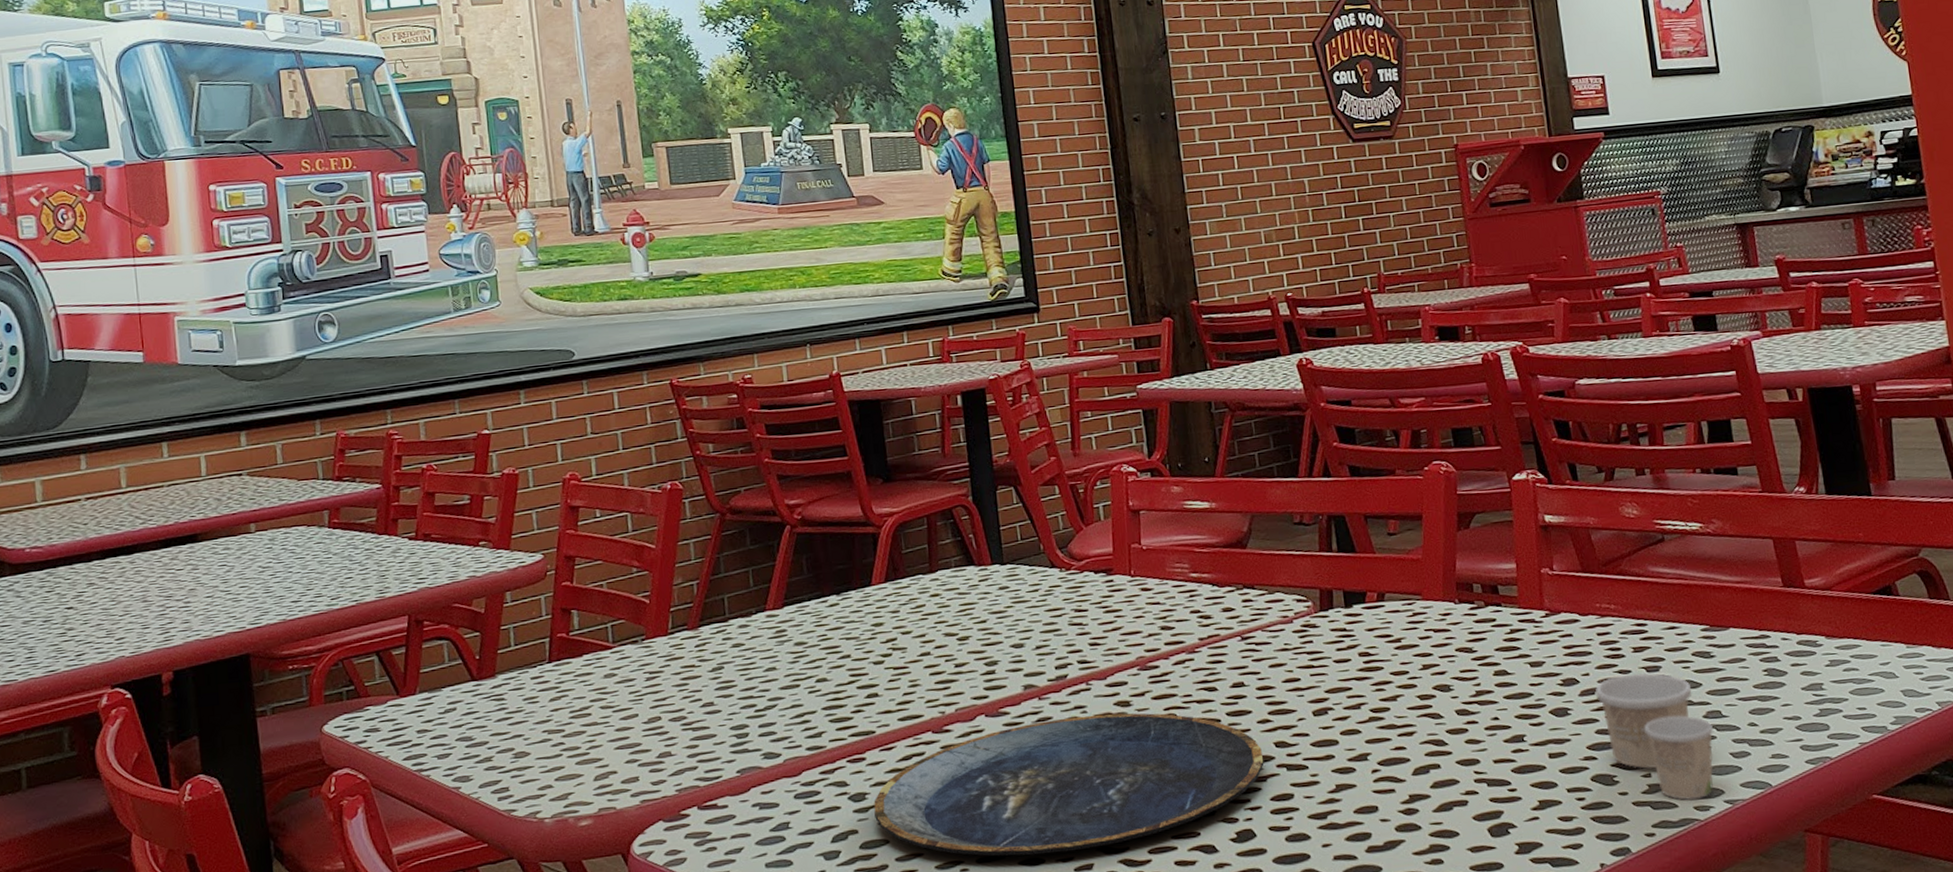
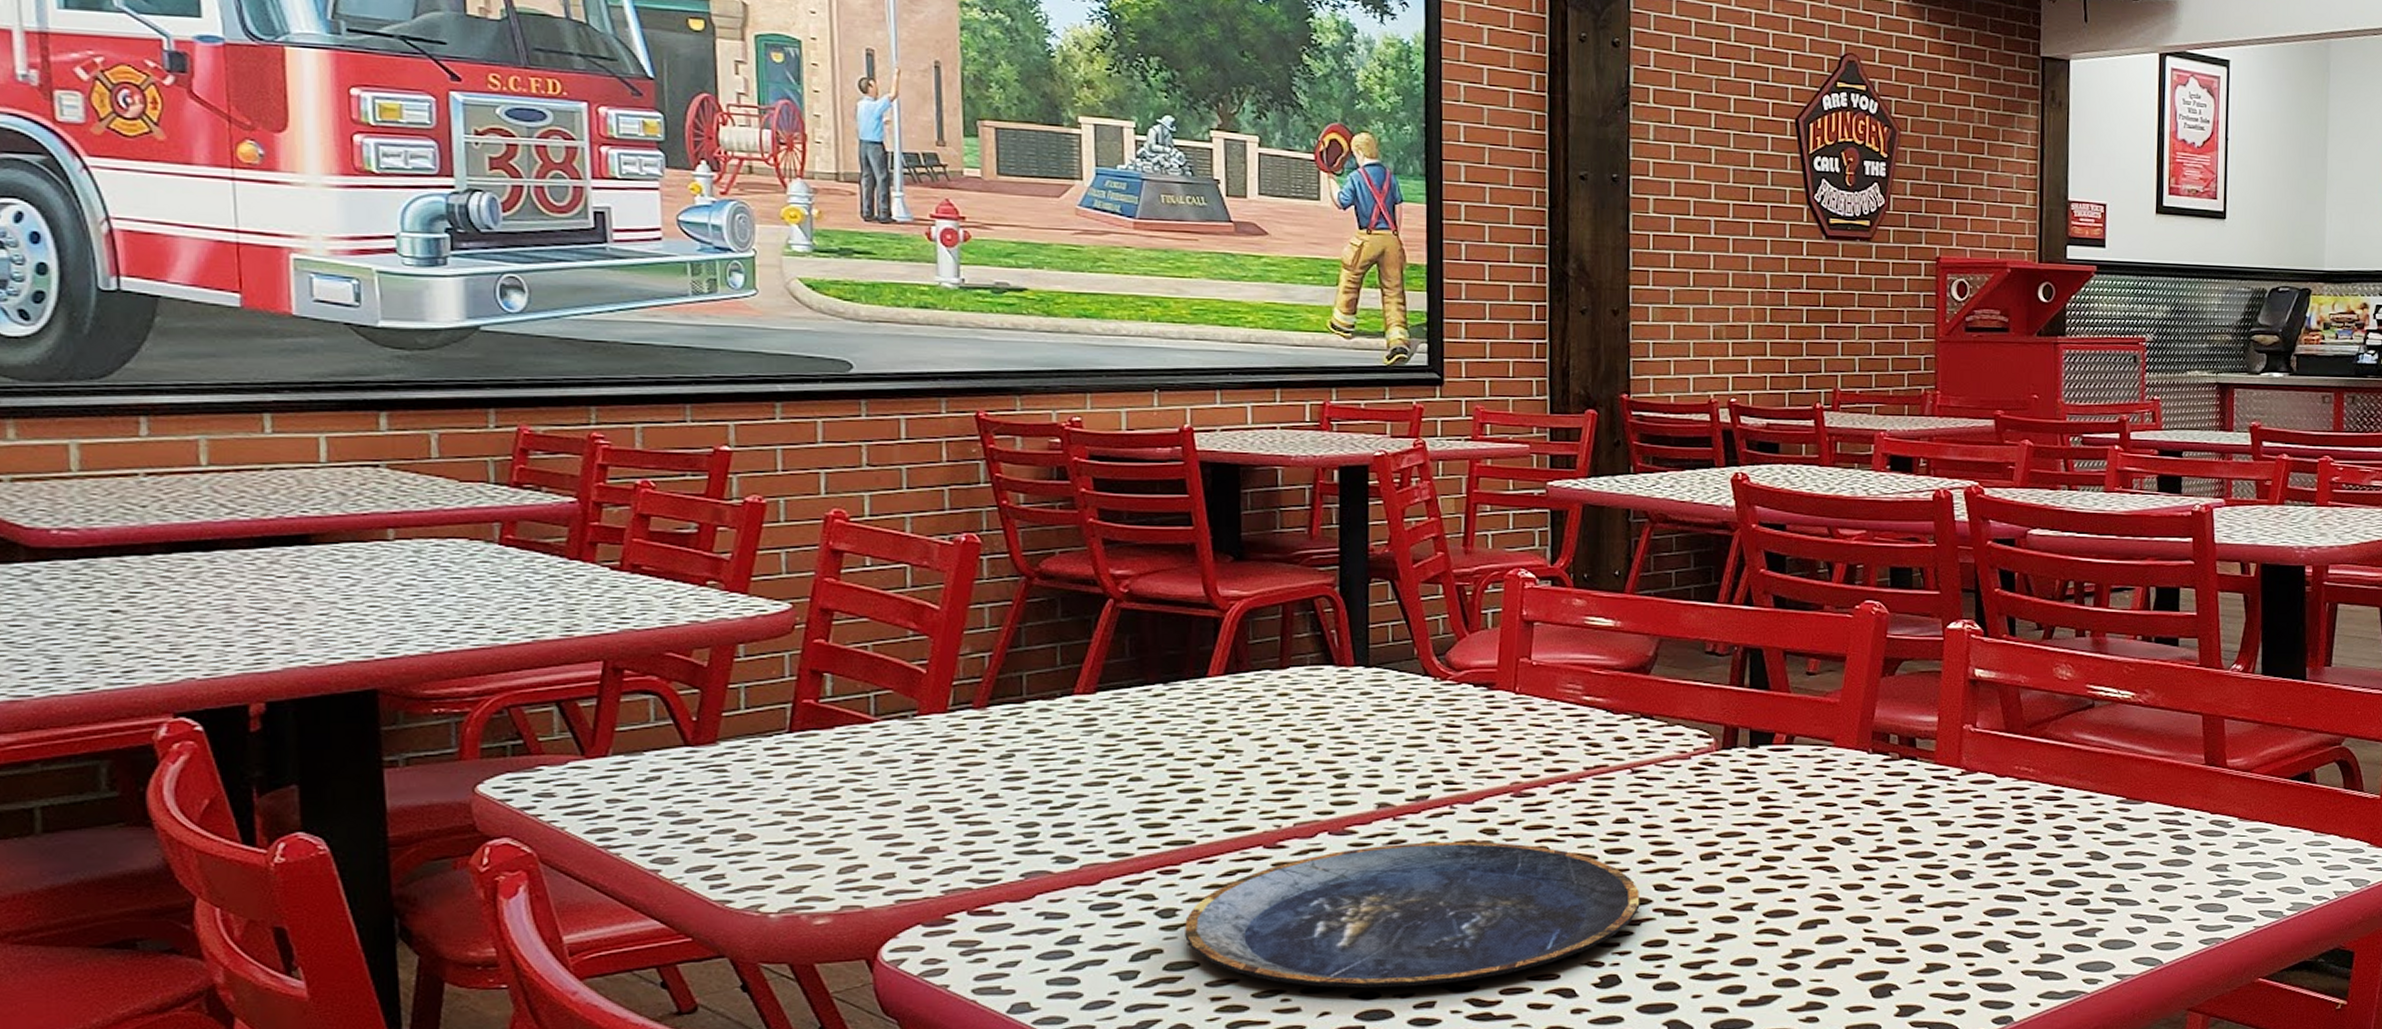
paper cup: present [1595,673,1714,801] -> none [2001,840,2115,972]

